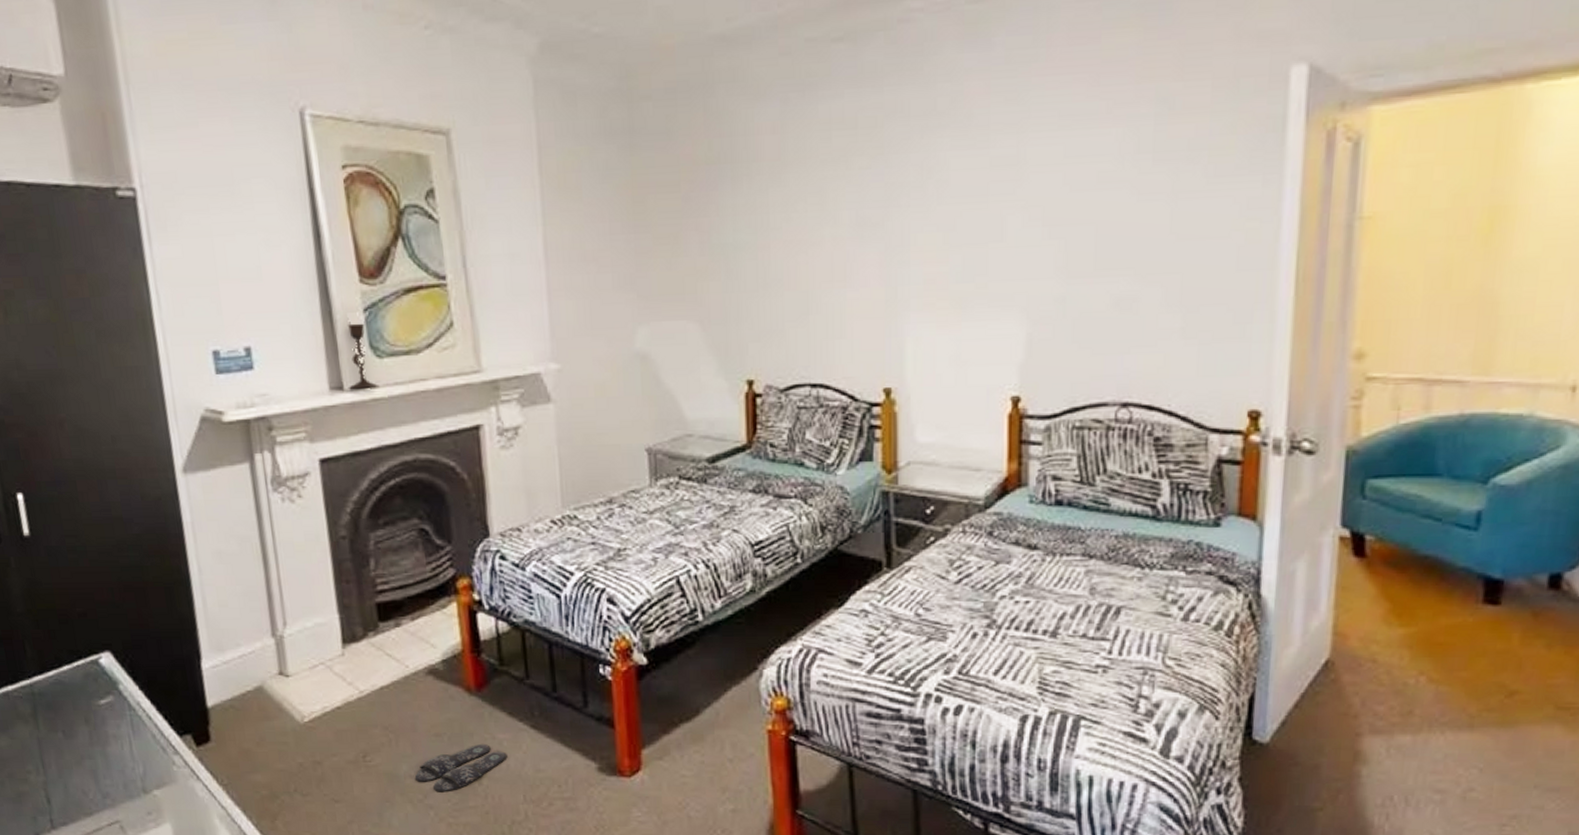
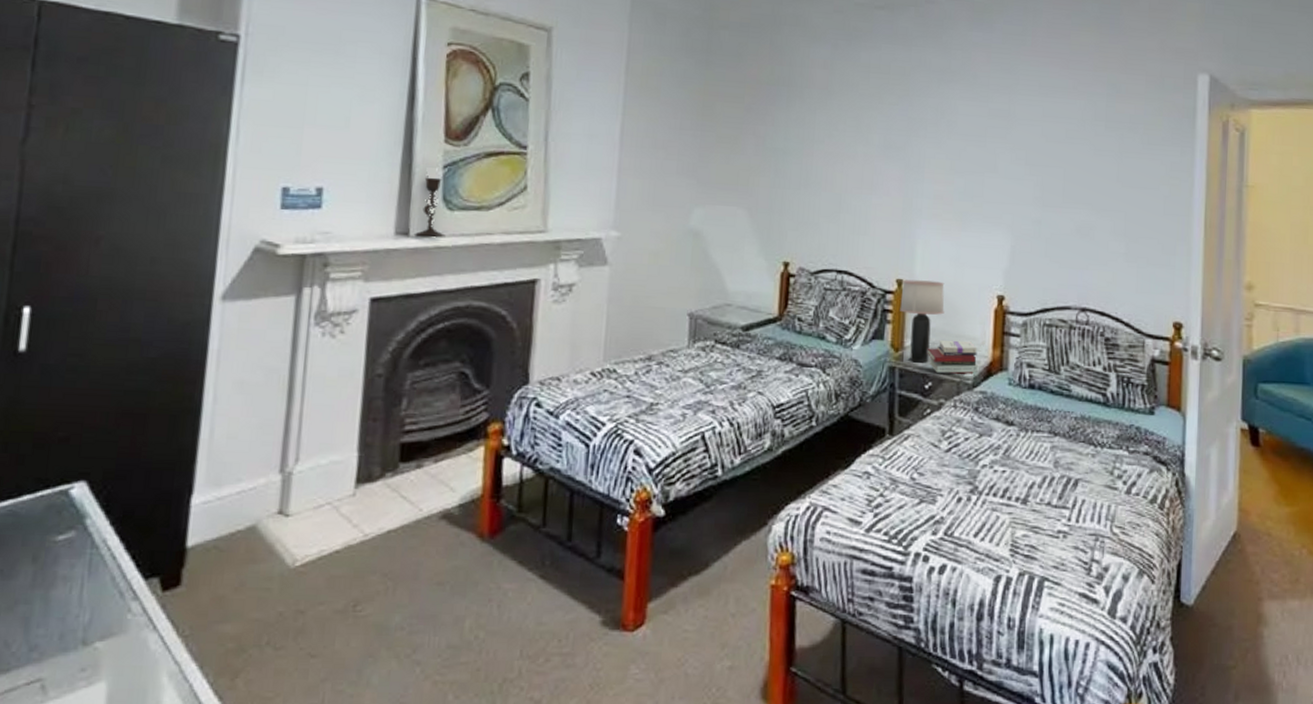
slippers: present [415,743,507,792] -> none [407,593,510,647]
table lamp: none [890,386,945,485] -> present [900,279,945,363]
books: none [926,454,990,495] -> present [927,340,978,375]

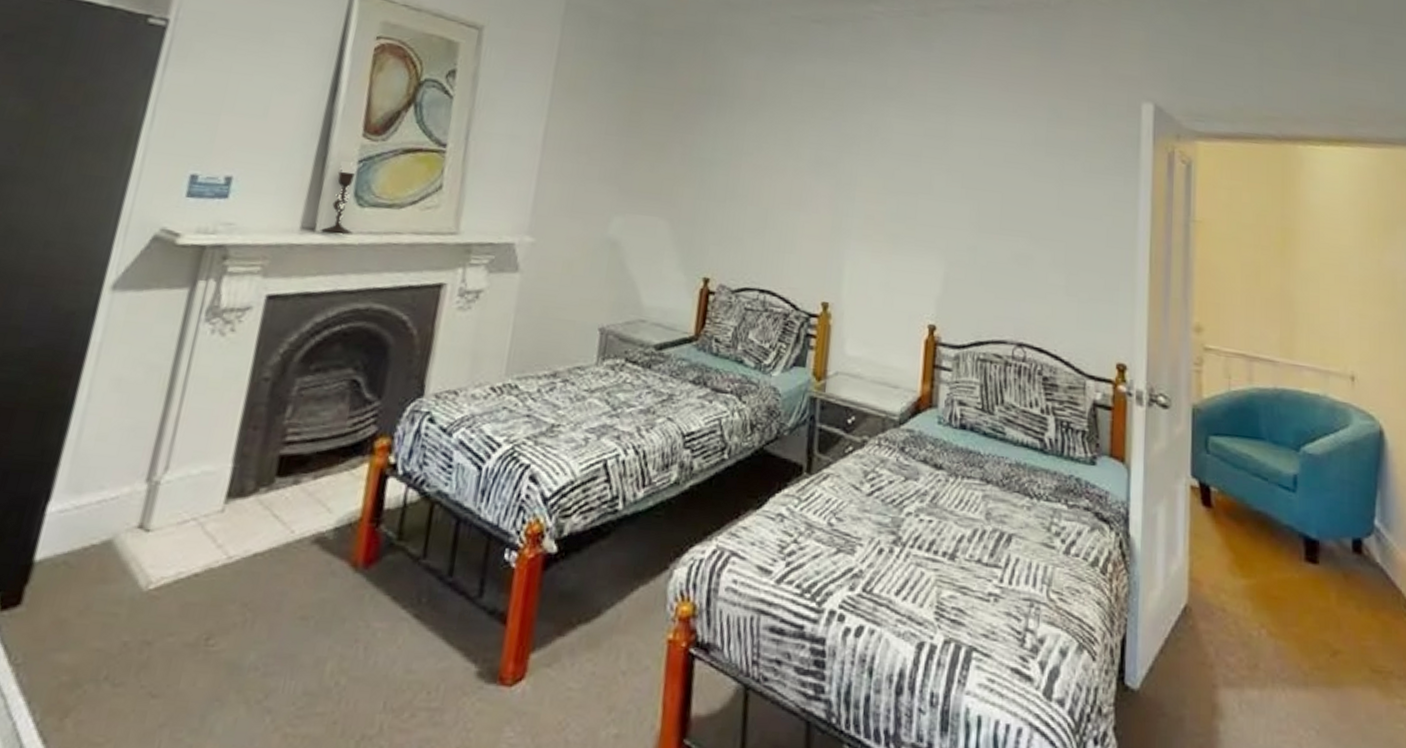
table lamp: present [900,279,945,363] -> none [824,303,873,395]
books: present [927,340,978,375] -> none [851,371,906,410]

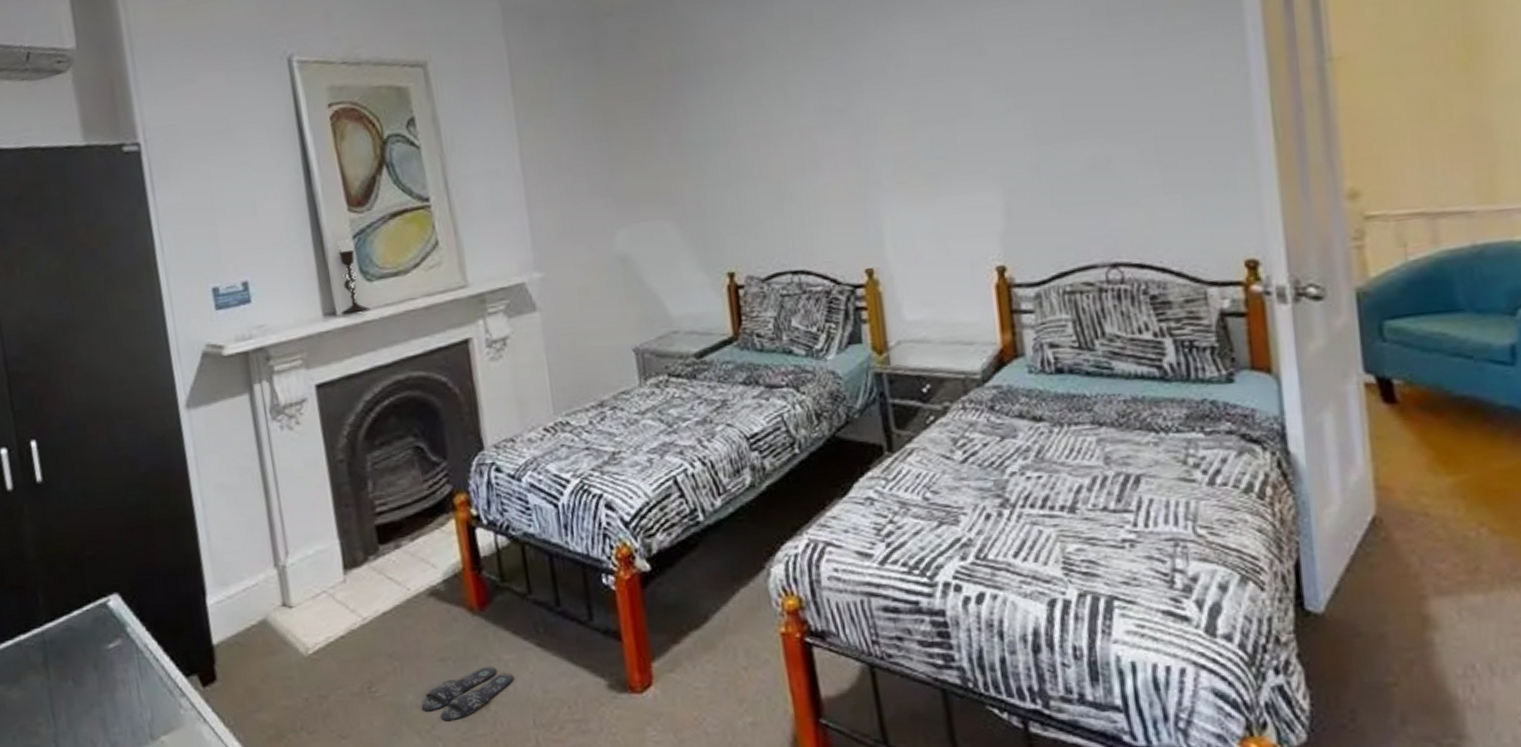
slippers: none [261,632,379,693] -> present [422,666,514,722]

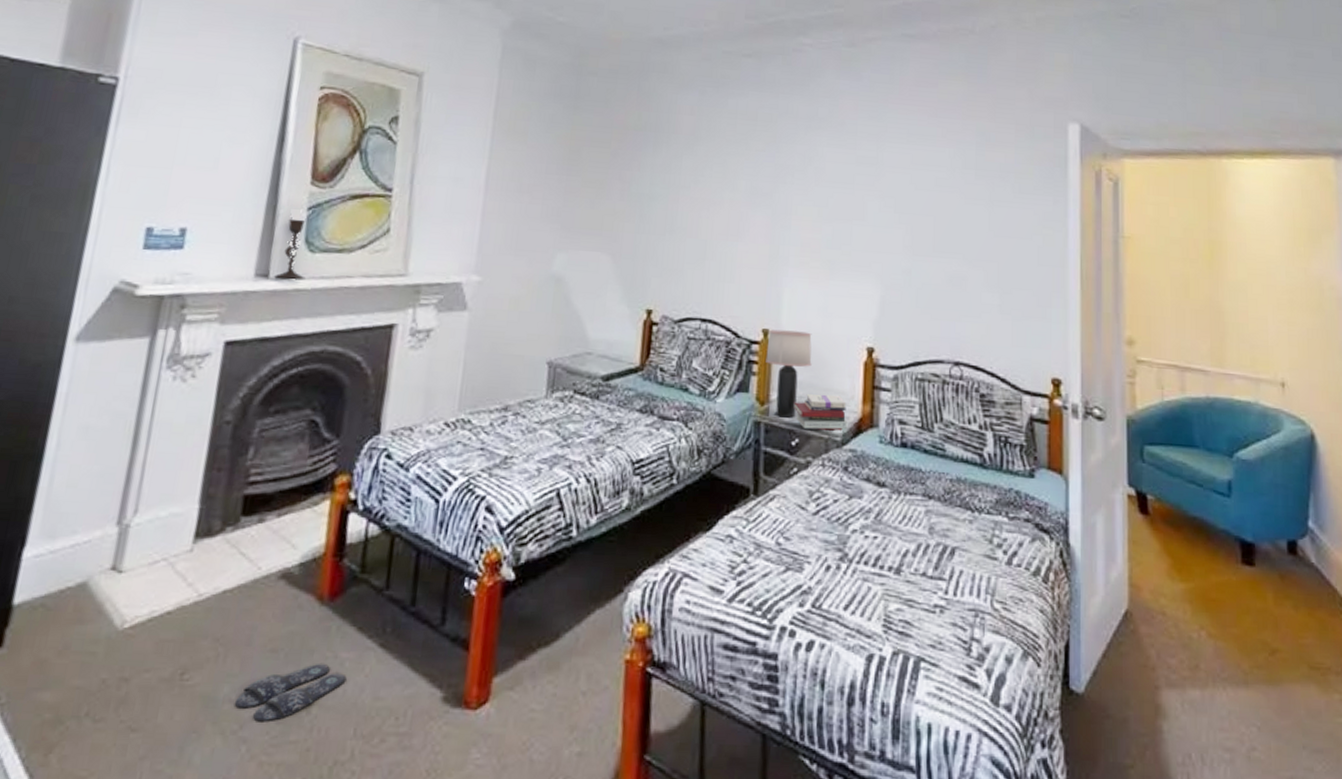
table lamp: none [874,262,932,364] -> present [766,329,812,418]
books: none [917,328,986,372] -> present [793,394,847,431]

